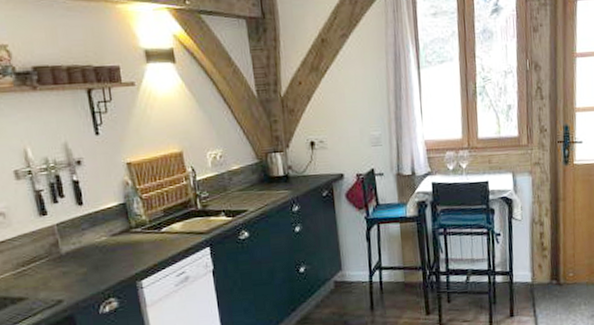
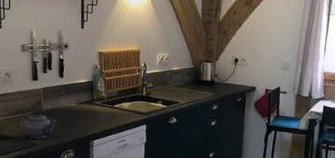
teapot: none [30,256,85,294] -> present [18,111,56,139]

